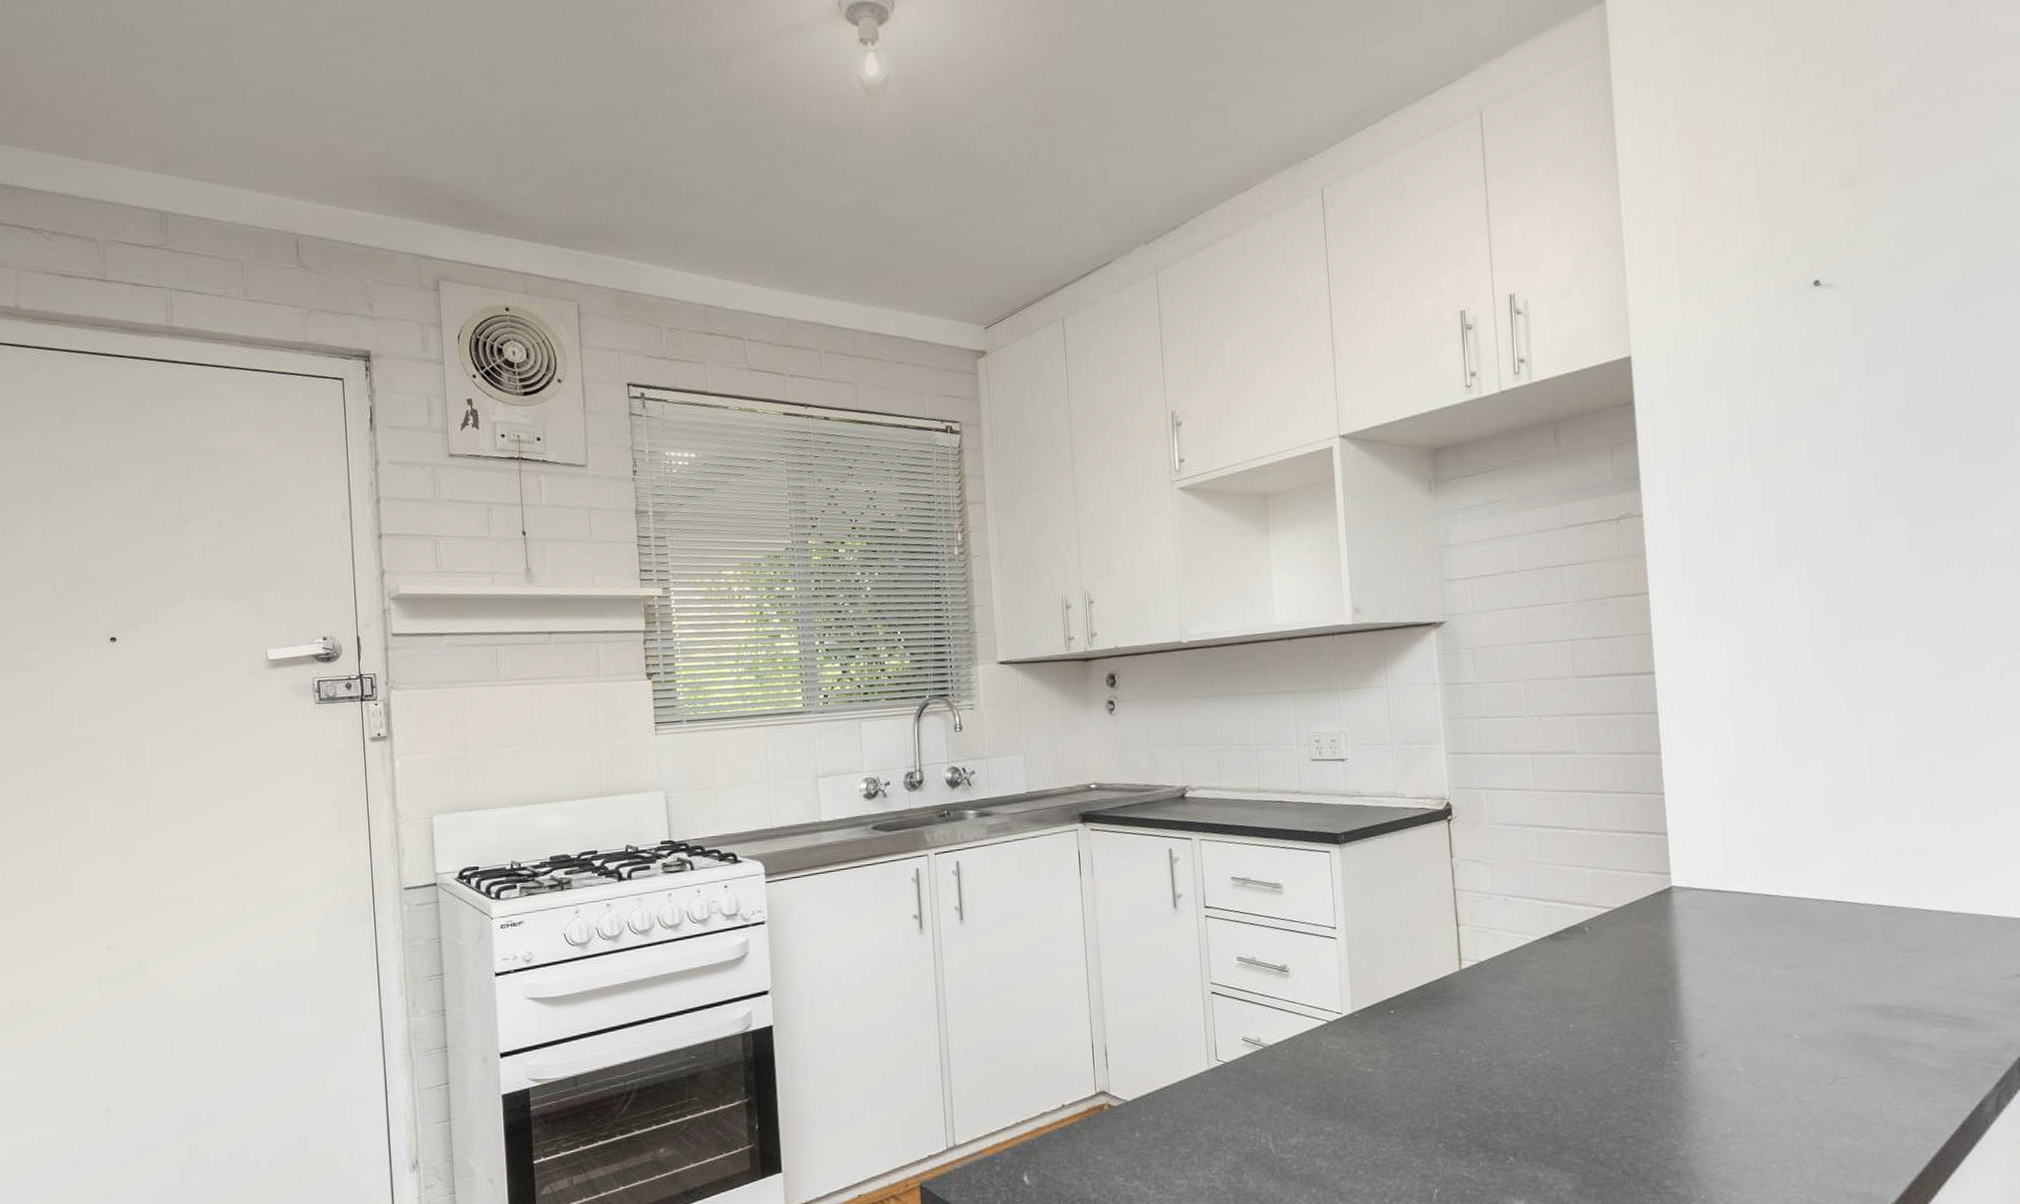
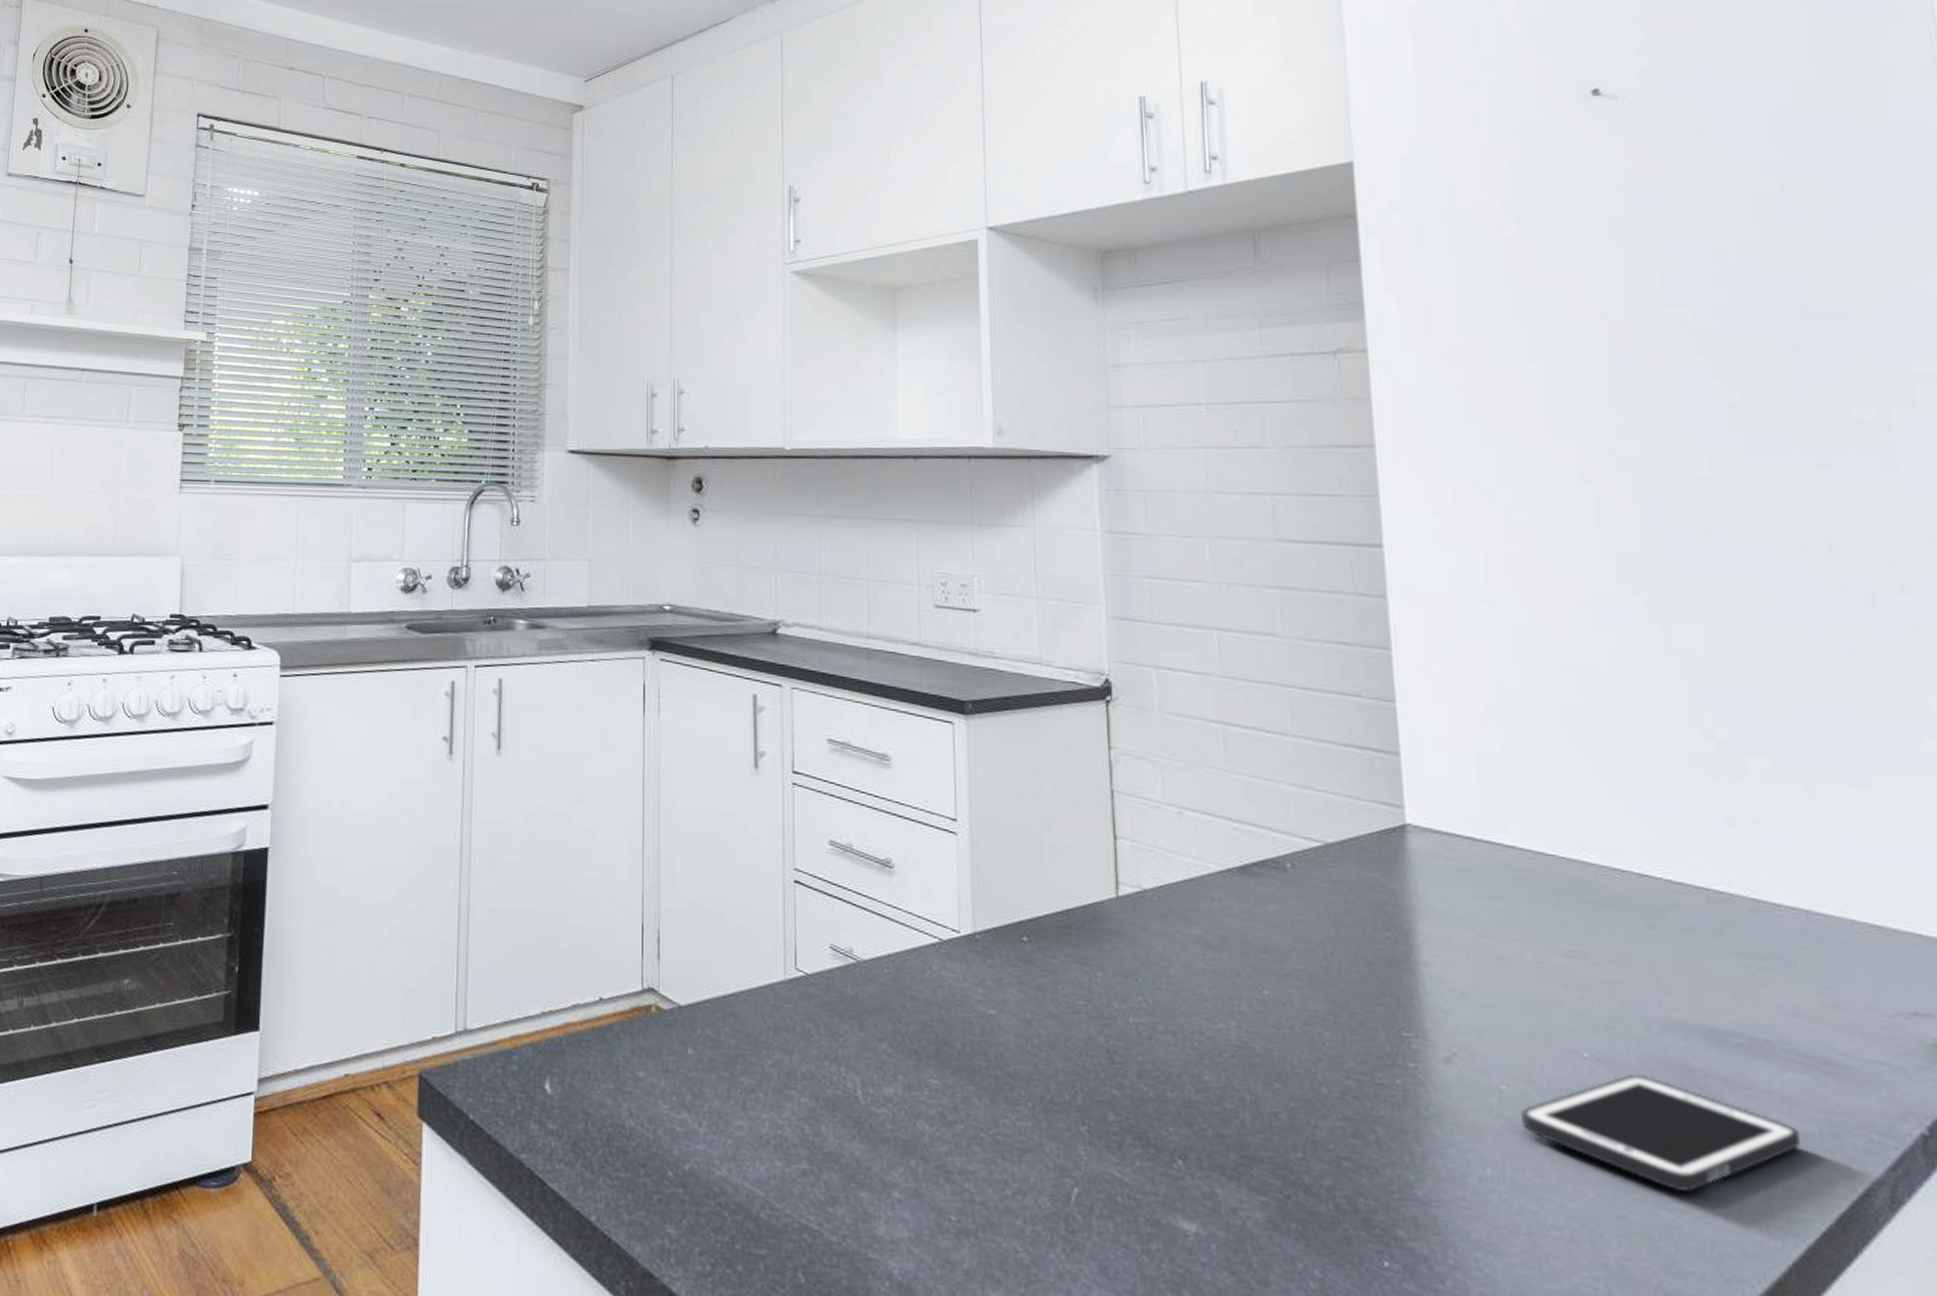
cell phone: none [1752,1045,1939,1124] -> present [1521,1074,1801,1193]

